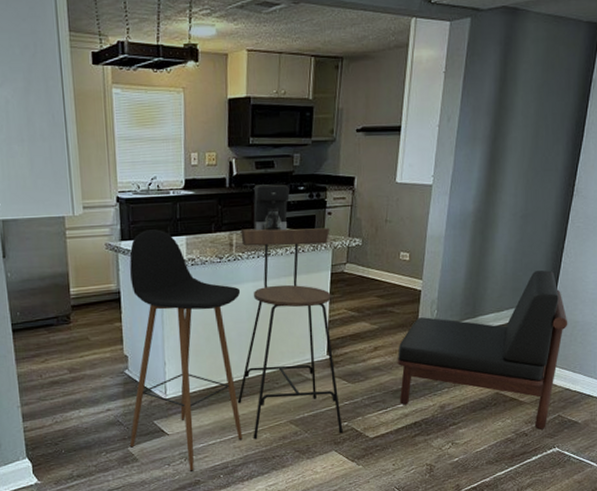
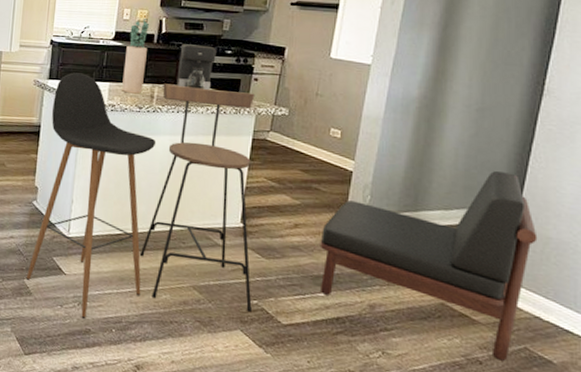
vase: none [198,158,221,245] -> present [122,15,149,94]

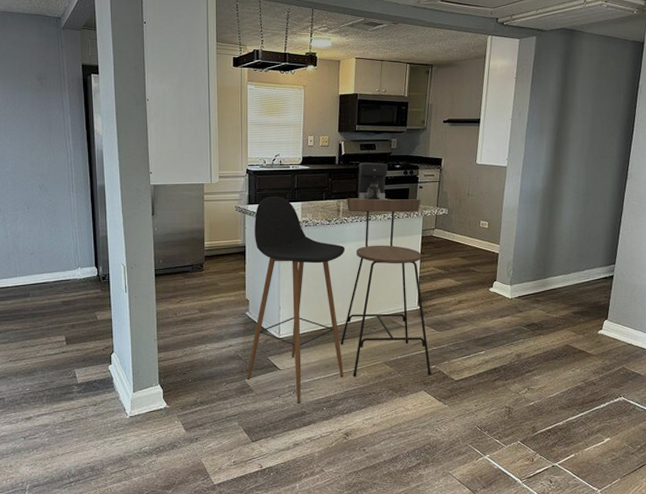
vase: present [122,15,149,94] -> none [312,140,331,210]
armchair: present [320,171,538,361] -> none [478,240,628,380]

